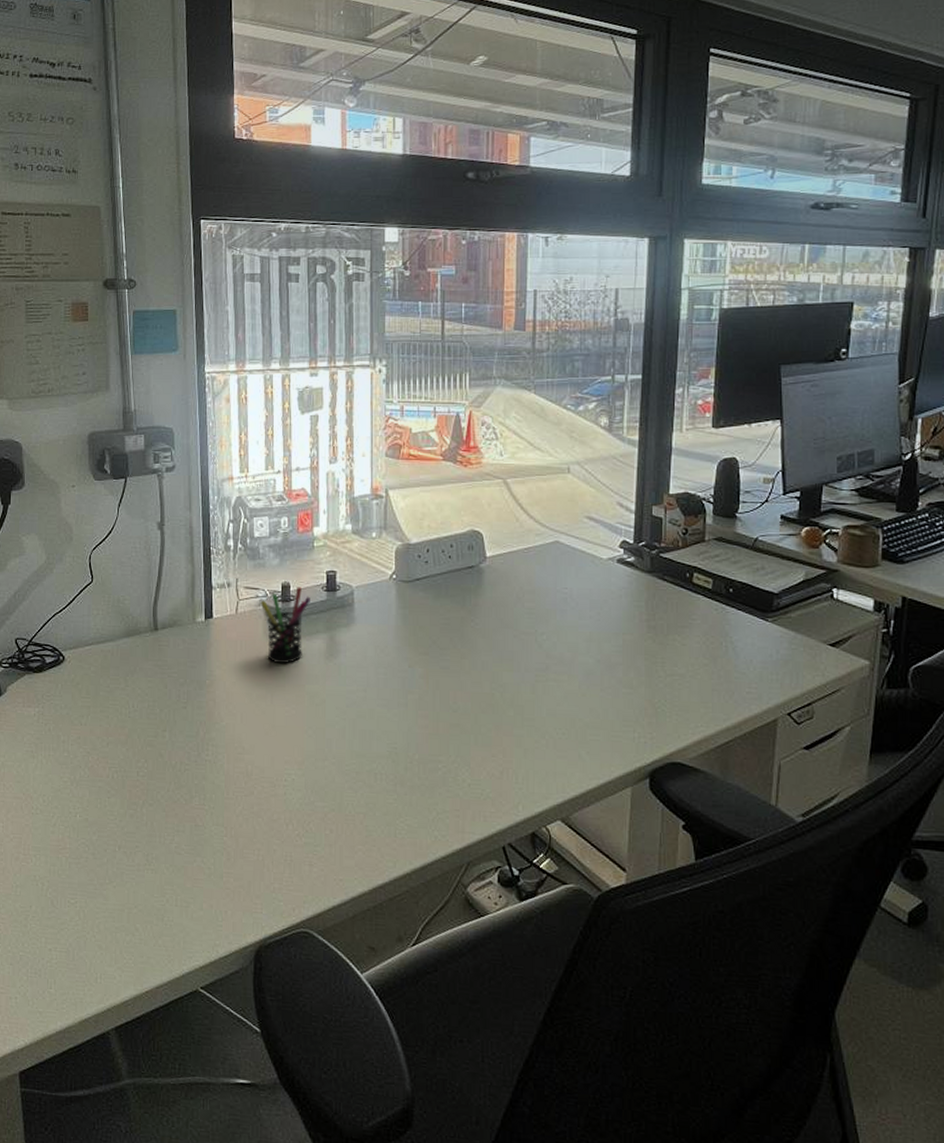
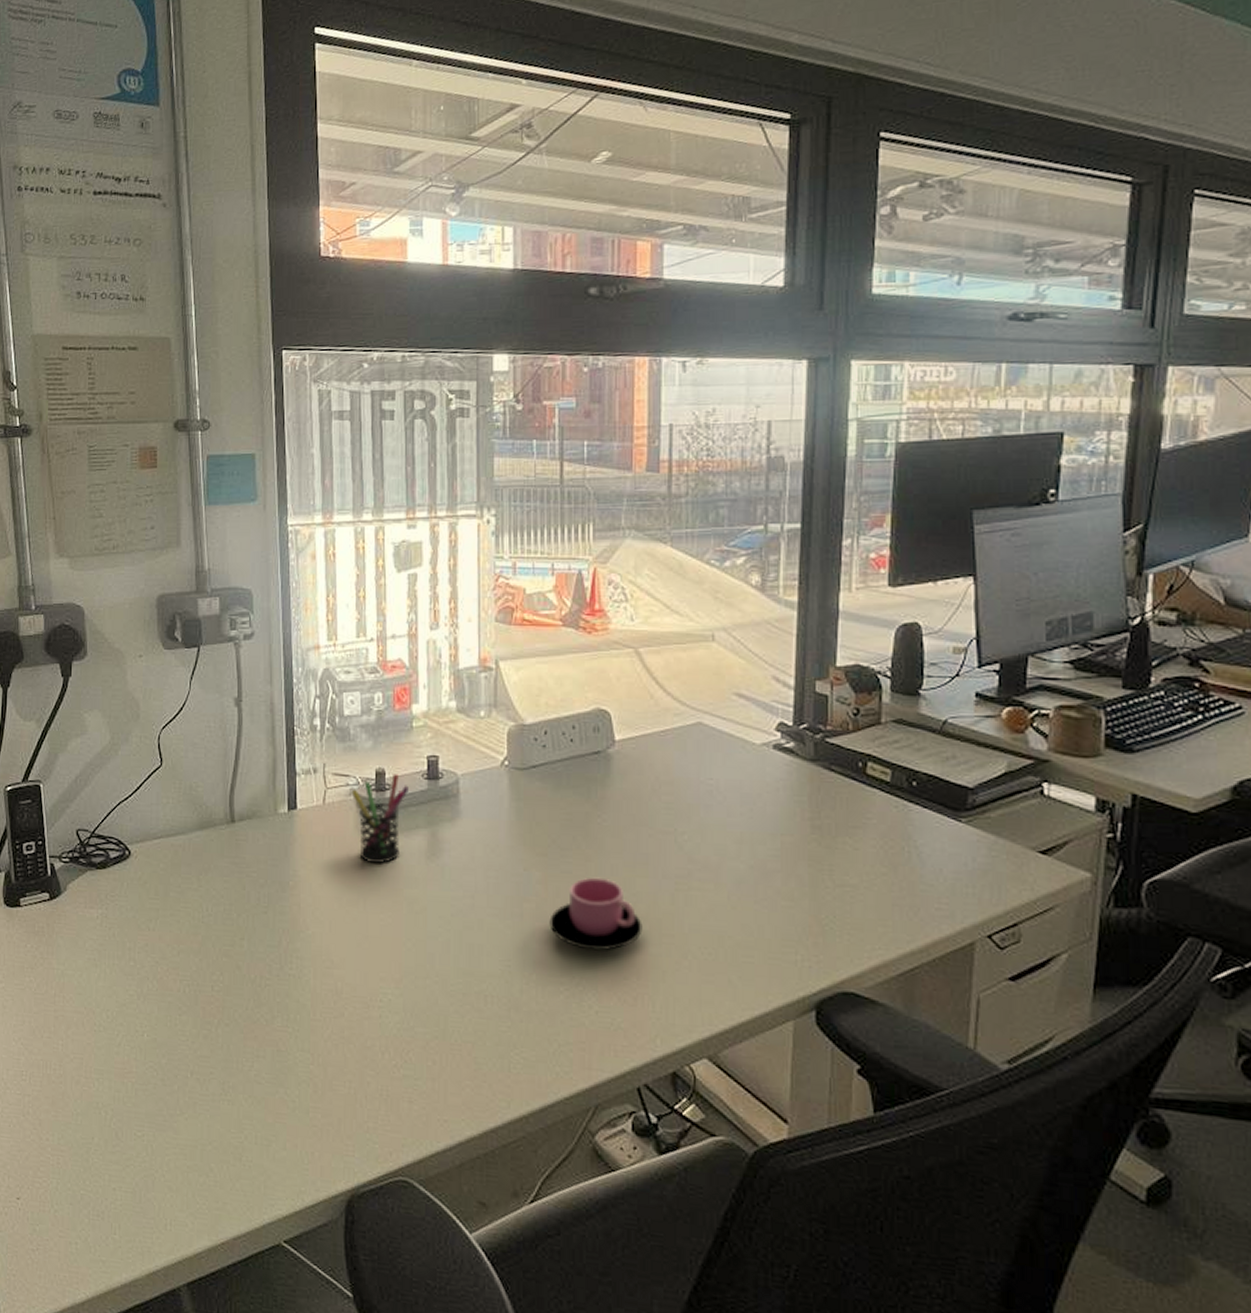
cup: none [430,672,508,734] -> present [549,877,643,951]

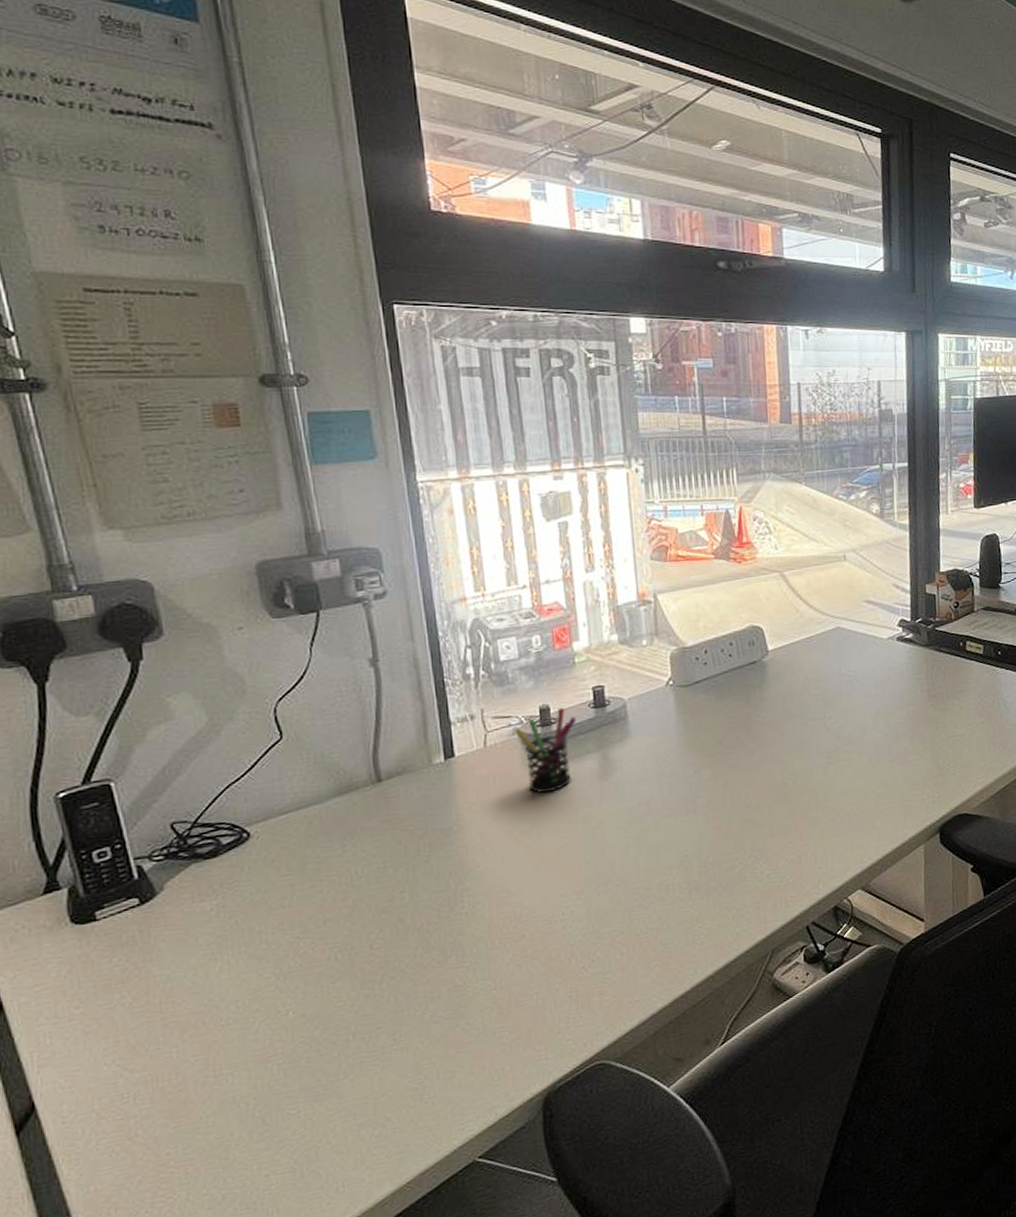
cup: present [549,877,643,951] -> none [721,765,802,827]

